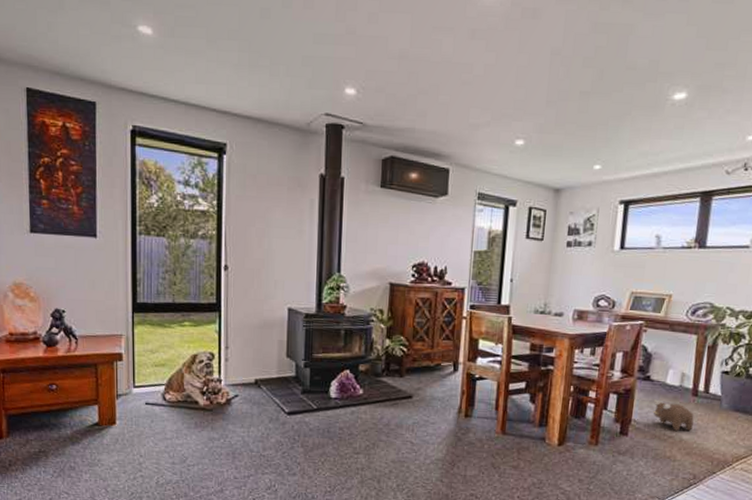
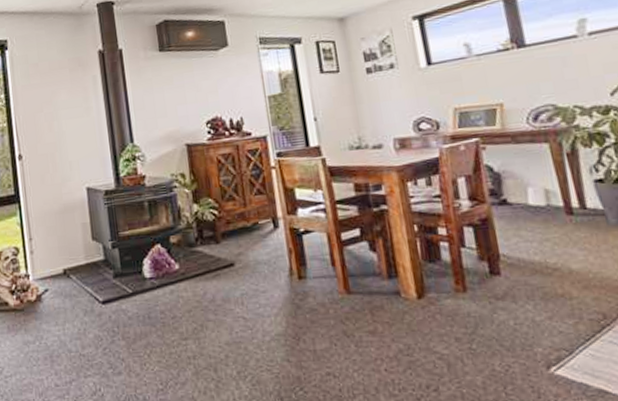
plush toy: present [653,399,694,431] -> none [519,226,581,261]

